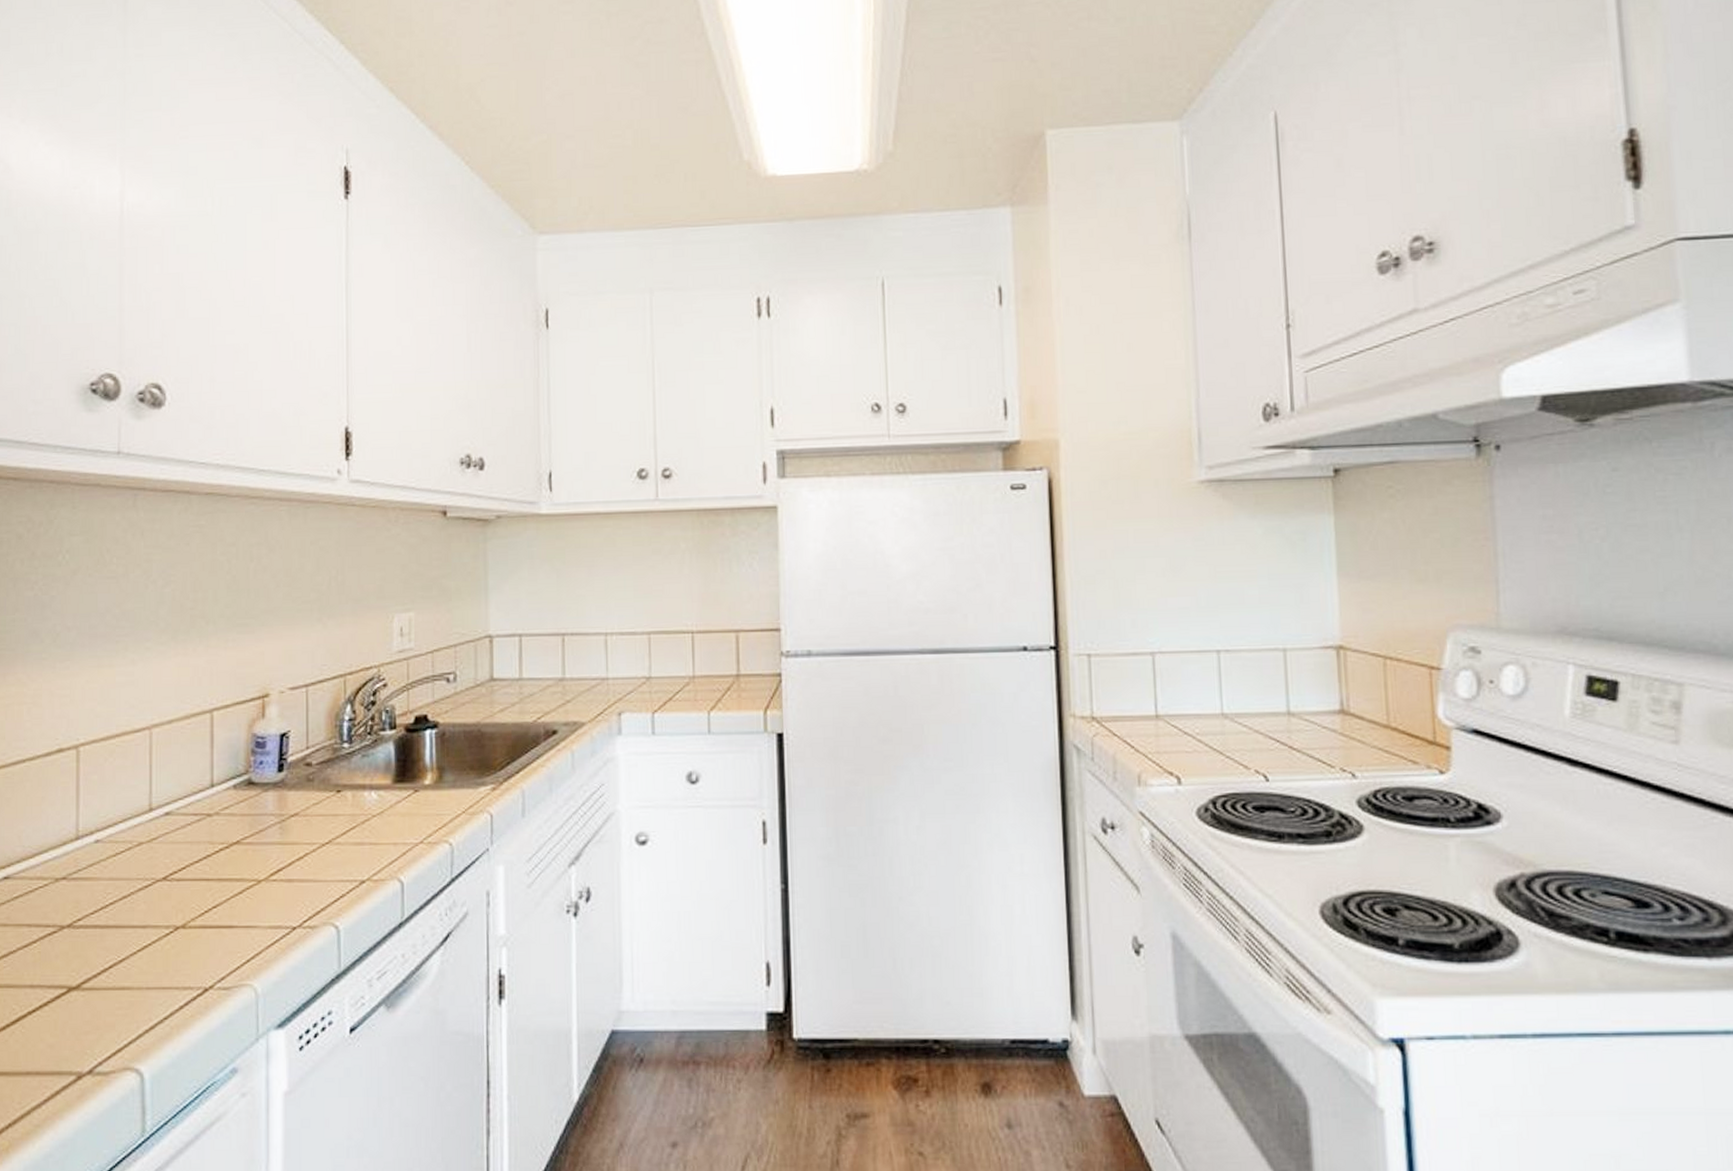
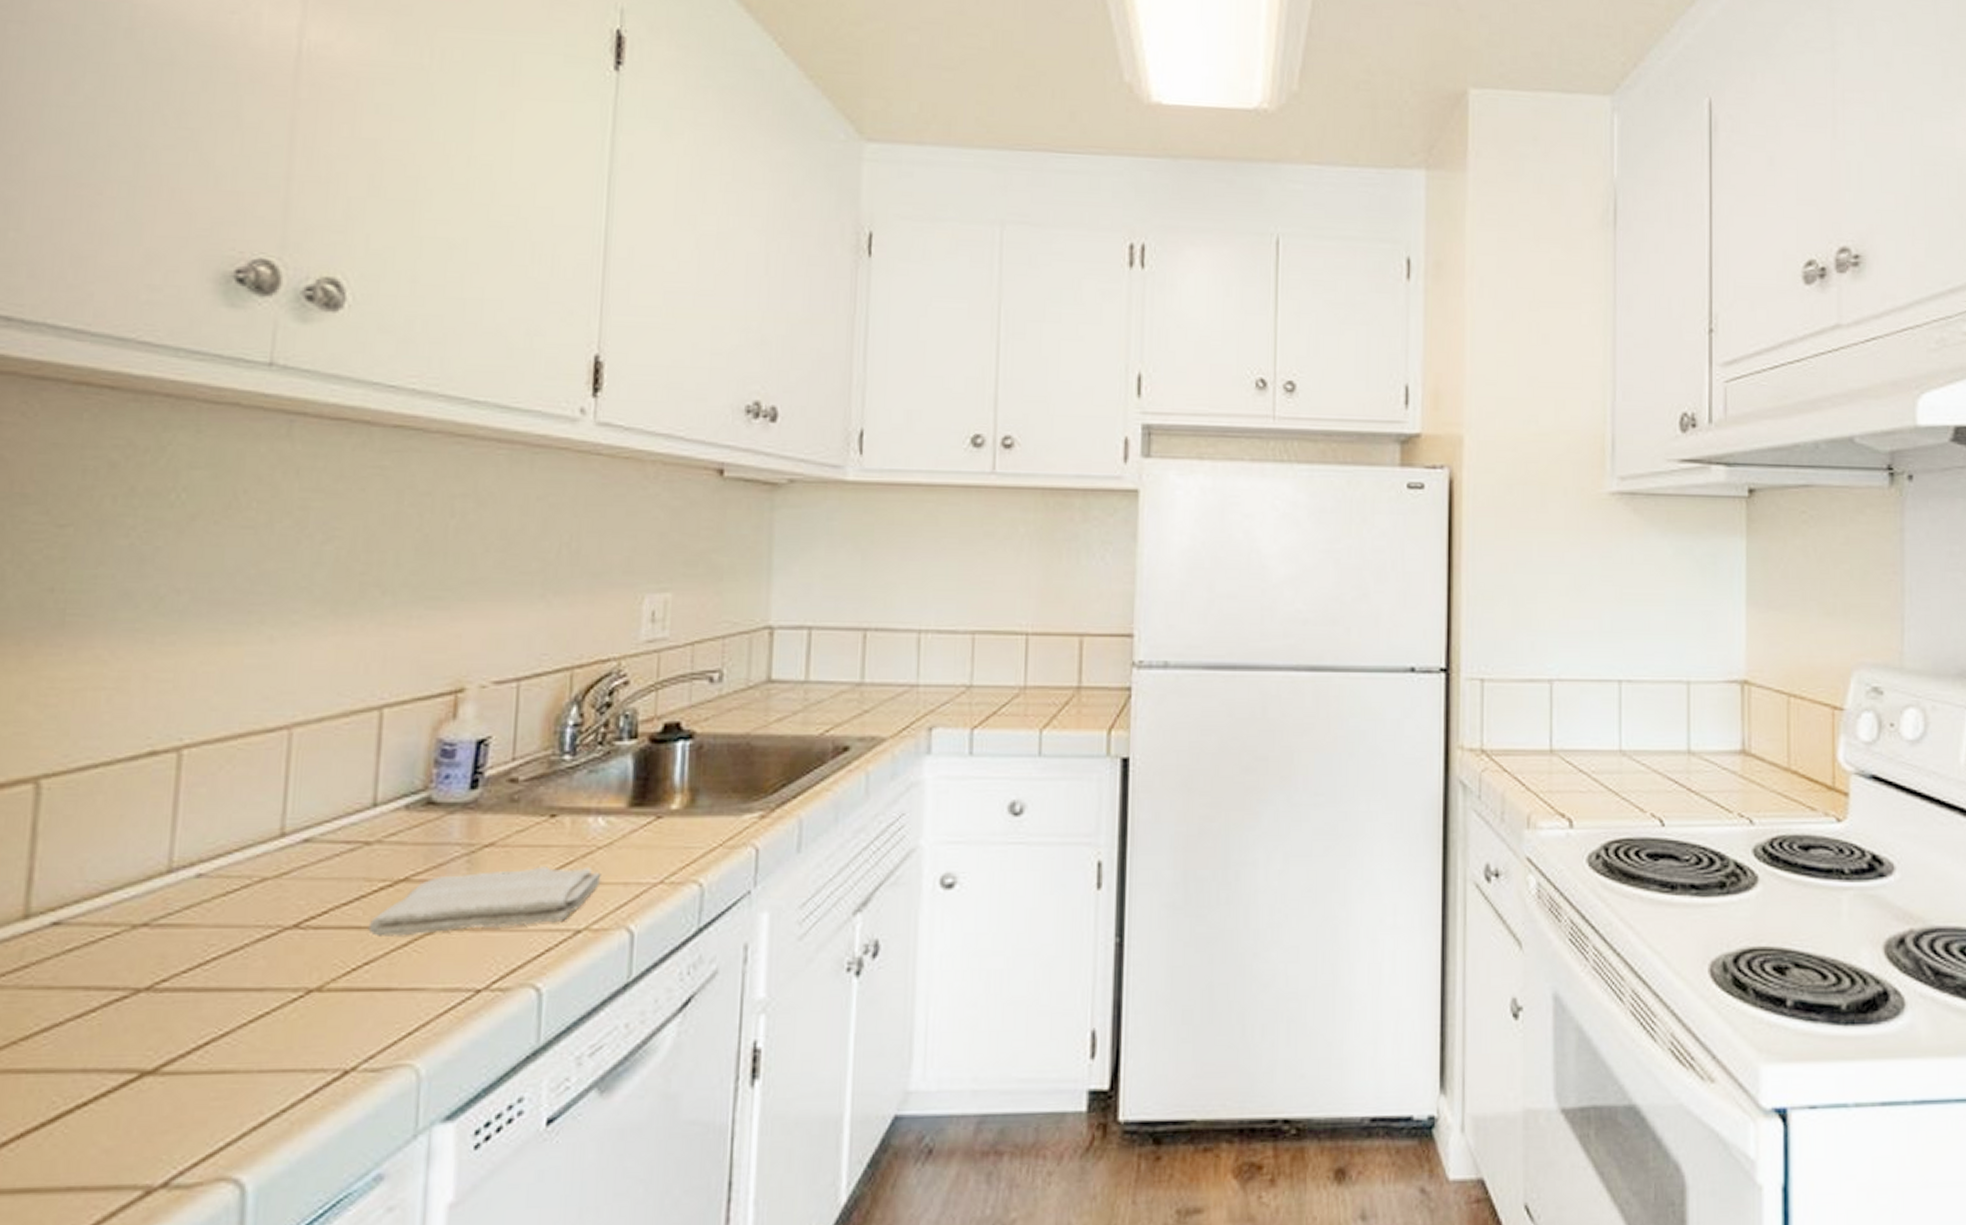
washcloth: none [214,831,377,886] -> present [368,866,602,936]

